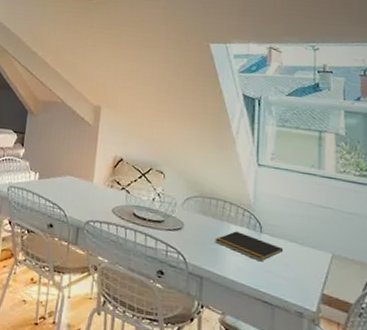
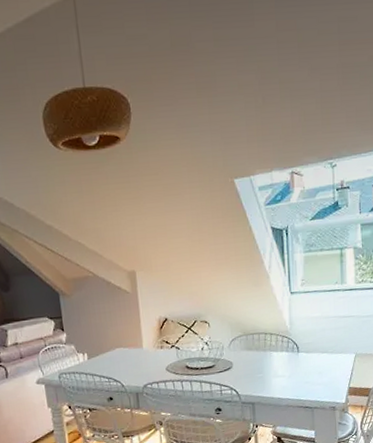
notepad: present [215,231,284,262] -> none [261,356,318,377]

